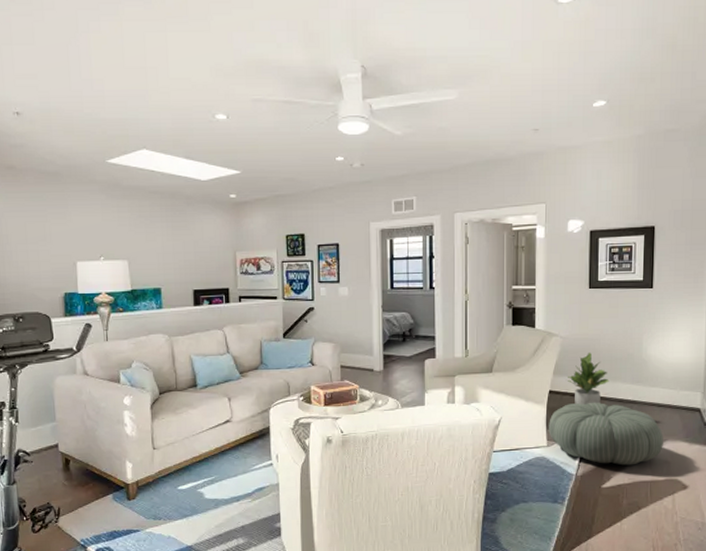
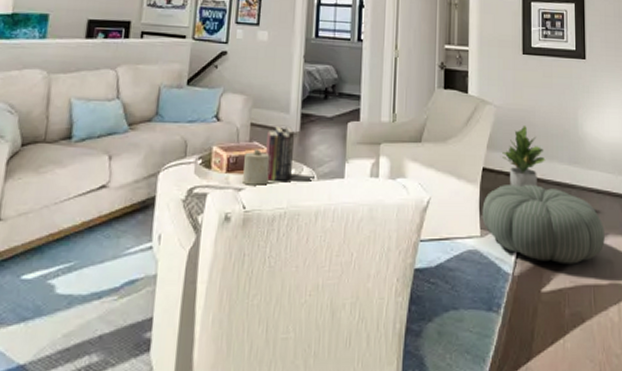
candle: none [338,386,360,415] -> present [243,149,270,185]
books: none [356,366,379,410] -> present [266,126,294,181]

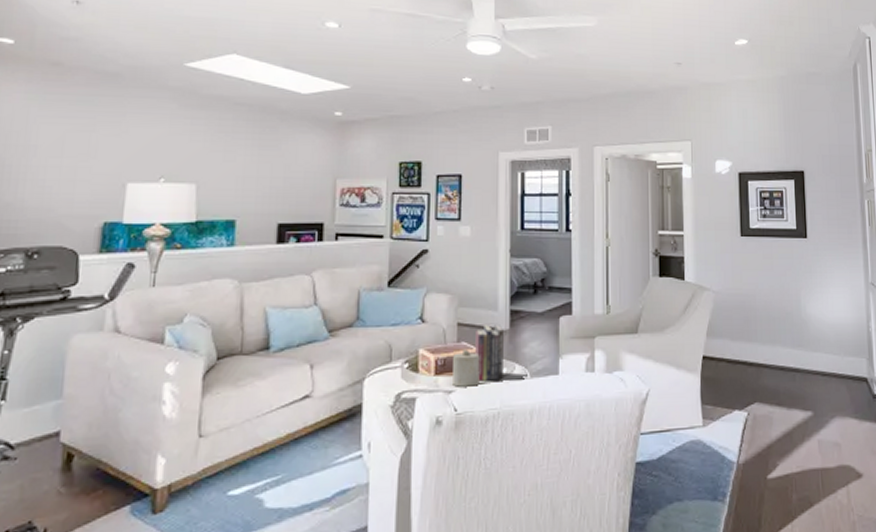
pouf: present [482,184,605,264] -> none [704,370,832,450]
potted plant: present [502,126,546,187] -> none [723,310,768,373]

